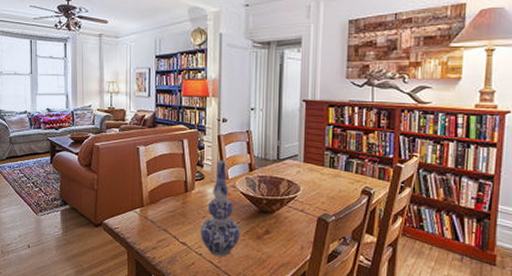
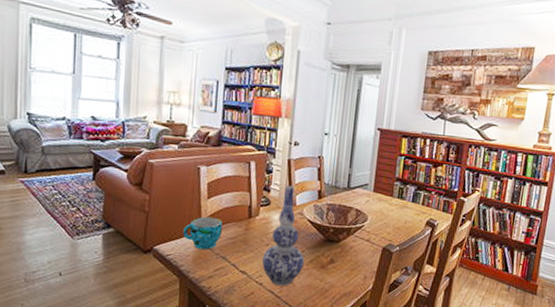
cup: none [128,192,162,222] -> present [183,216,222,249]

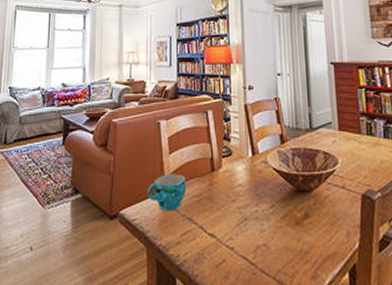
vase: present [262,185,304,286] -> none [231,132,276,250]

